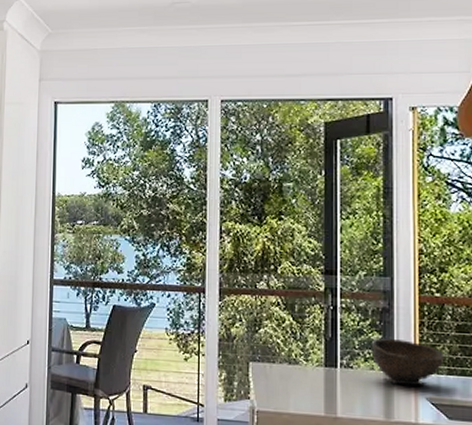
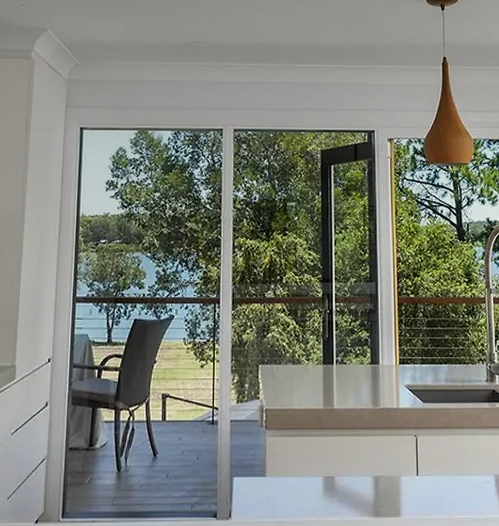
bowl: present [372,338,445,386] -> none [362,336,419,376]

